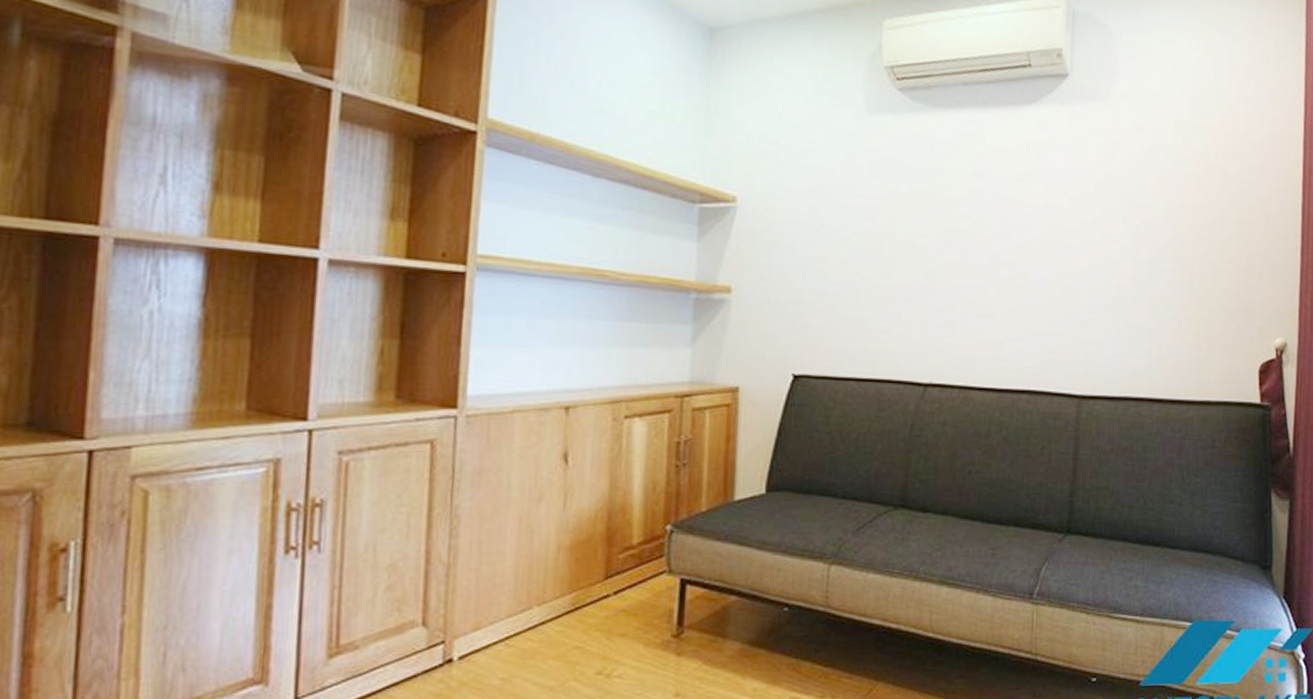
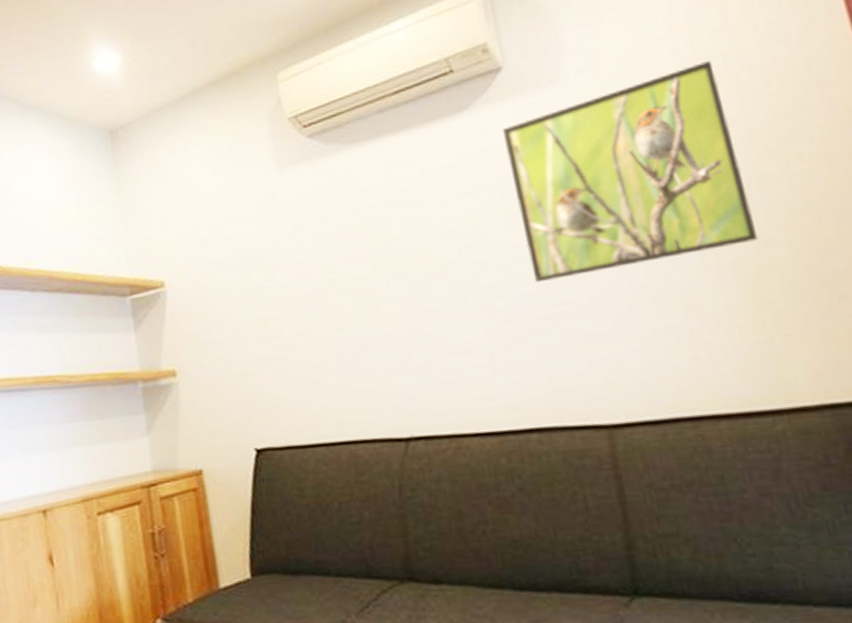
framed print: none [1053,115,1214,269] -> present [502,60,759,283]

